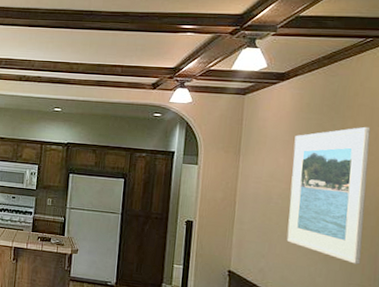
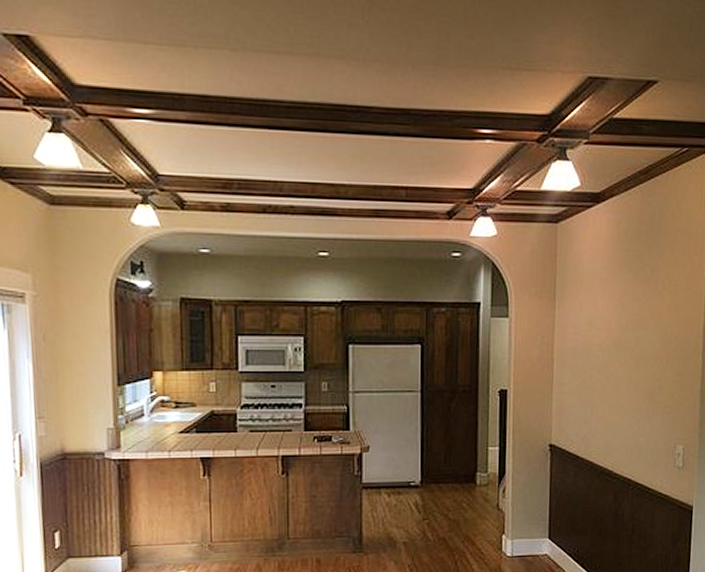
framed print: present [286,126,371,265] -> none [608,256,688,417]

